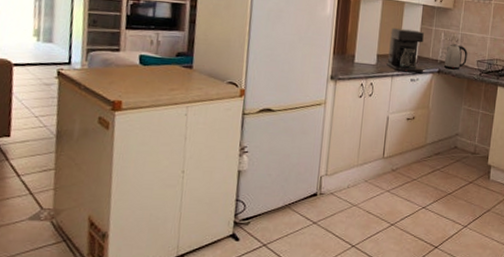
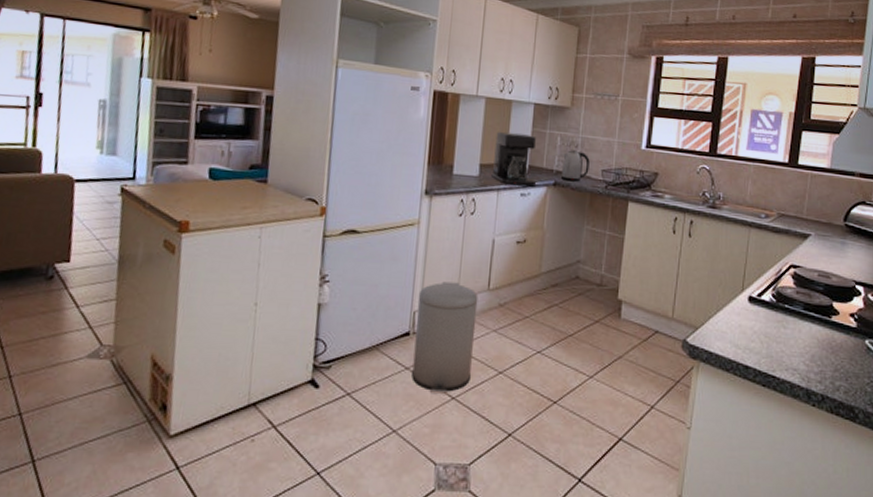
pedal bin: none [318,151,375,243] -> present [412,281,478,394]

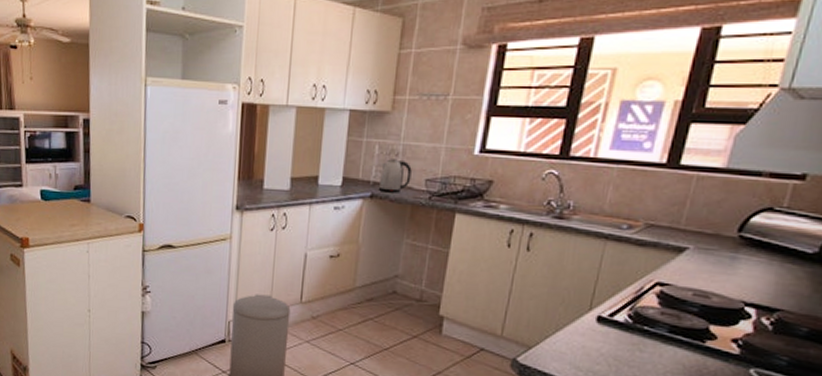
coffee maker: present [491,131,536,187] -> none [303,142,351,200]

